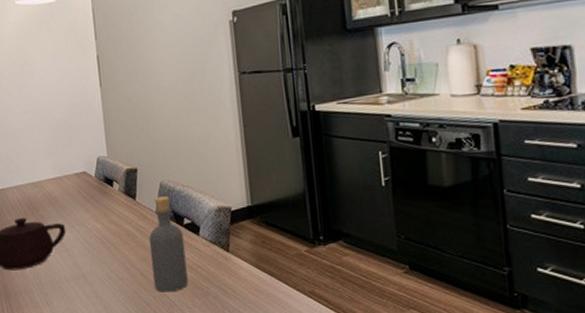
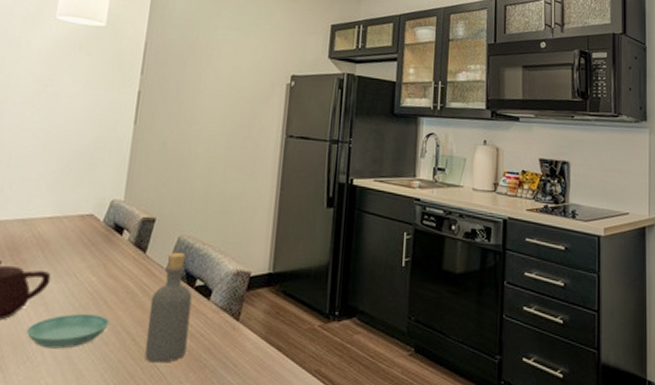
saucer: none [58,255,120,286] -> present [26,313,109,349]

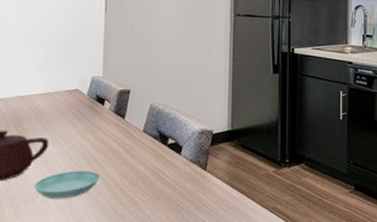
bottle: present [145,253,193,363] -> none [131,118,166,207]

